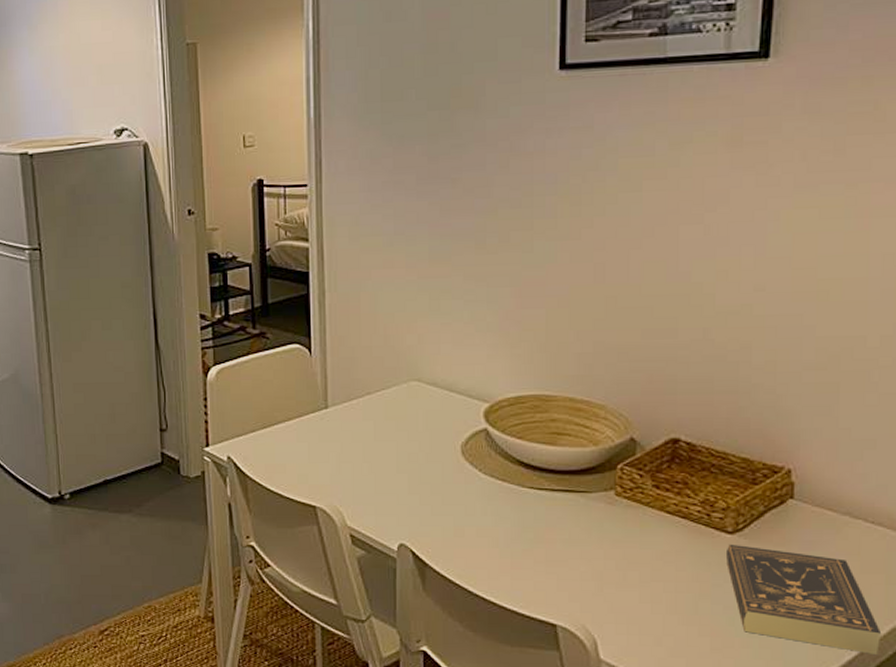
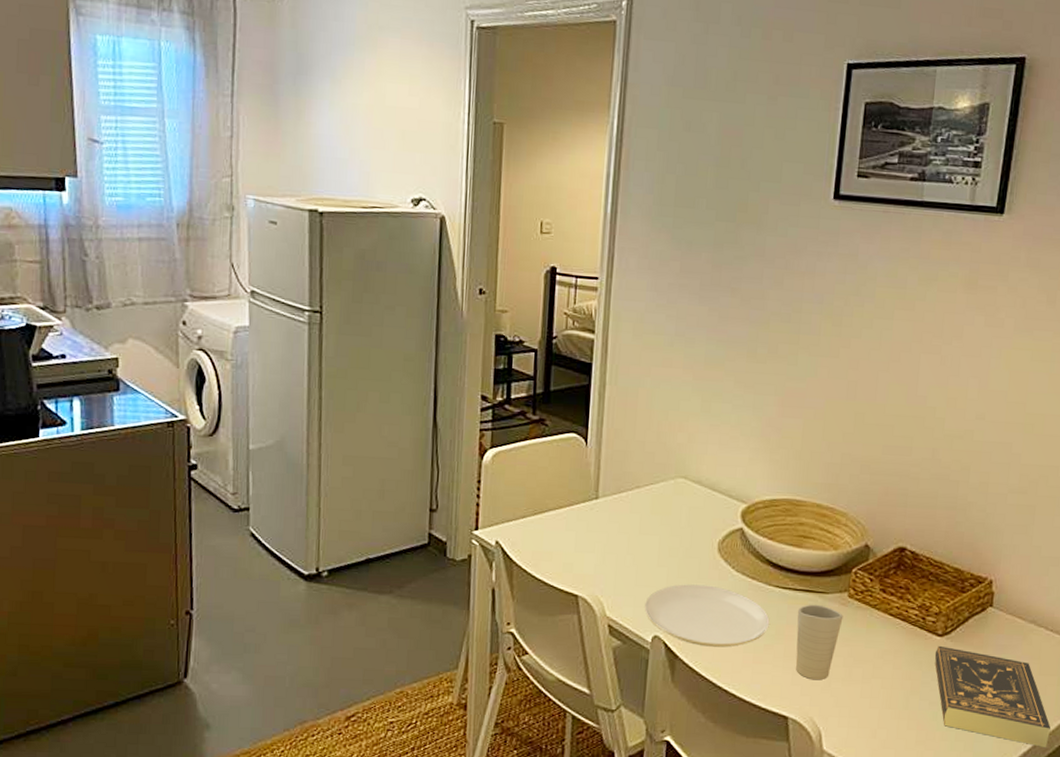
plate: none [387,490,526,554] -> present [644,584,770,647]
cup: none [557,505,611,585] -> present [795,604,843,681]

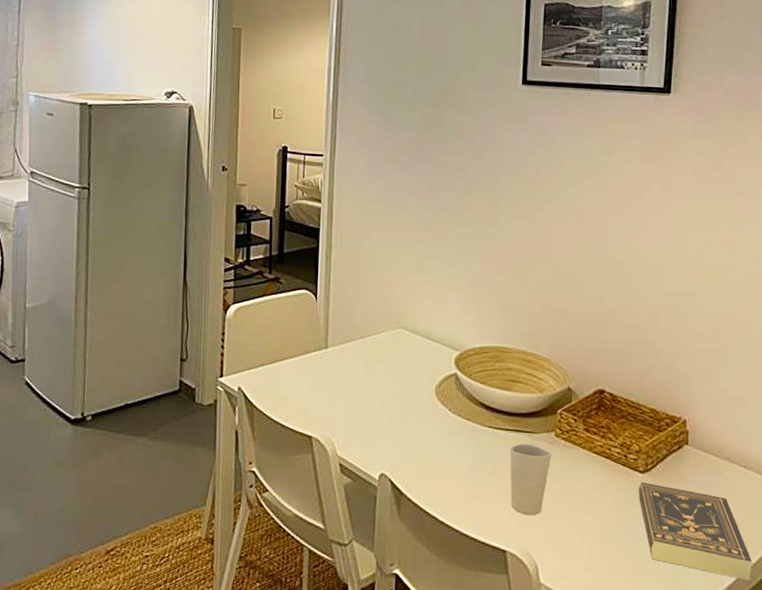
plate: present [644,584,770,647] -> none [372,425,485,484]

